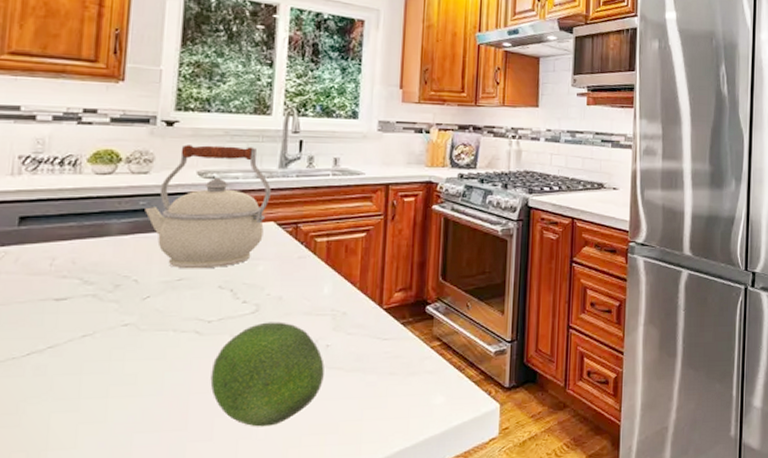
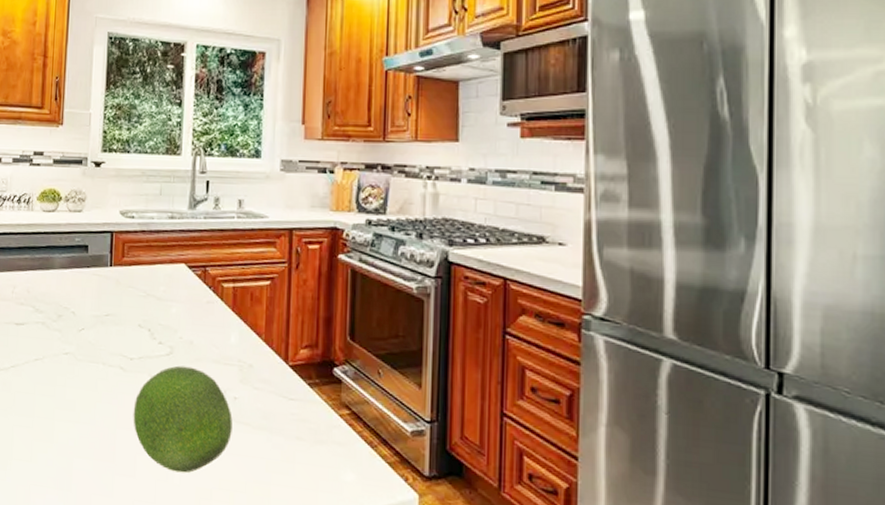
kettle: present [145,145,271,269] -> none [79,185,182,307]

